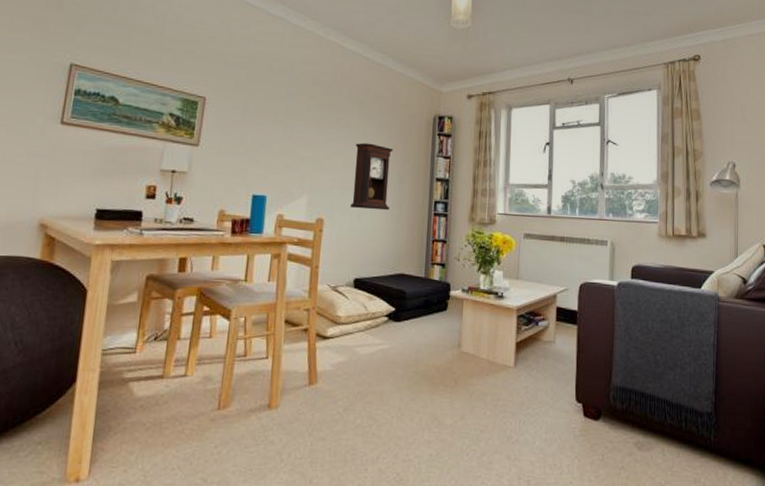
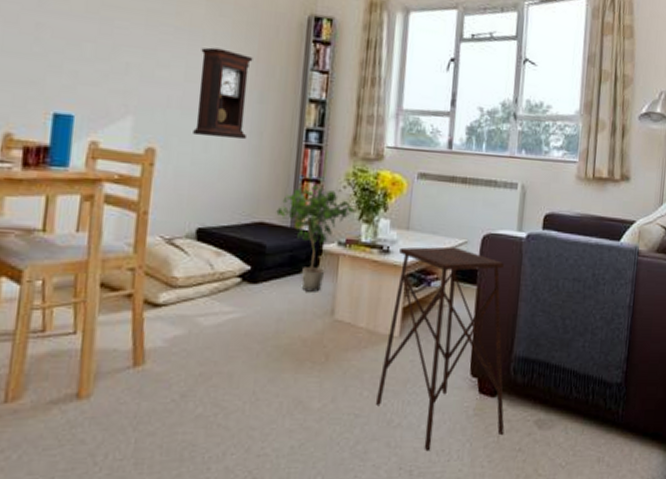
potted plant: none [413,244,473,329] -> present [276,184,354,292]
side table: none [496,293,608,464] -> present [375,246,505,450]

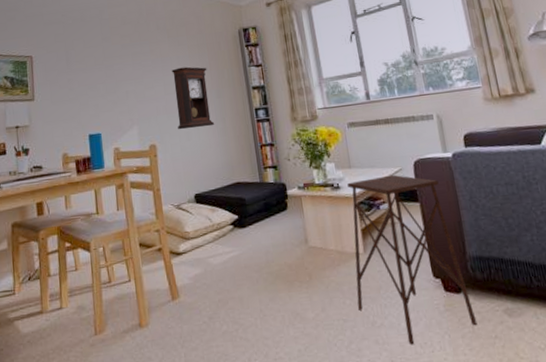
potted plant: present [276,184,354,292] -> none [247,147,304,228]

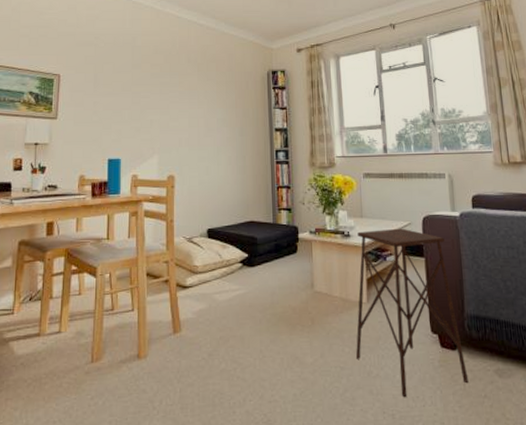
pendulum clock: present [171,66,215,130] -> none [198,102,235,164]

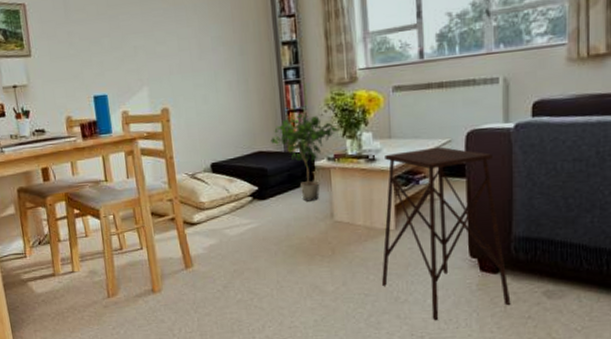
potted plant: none [261,190,318,271] -> present [270,113,337,201]

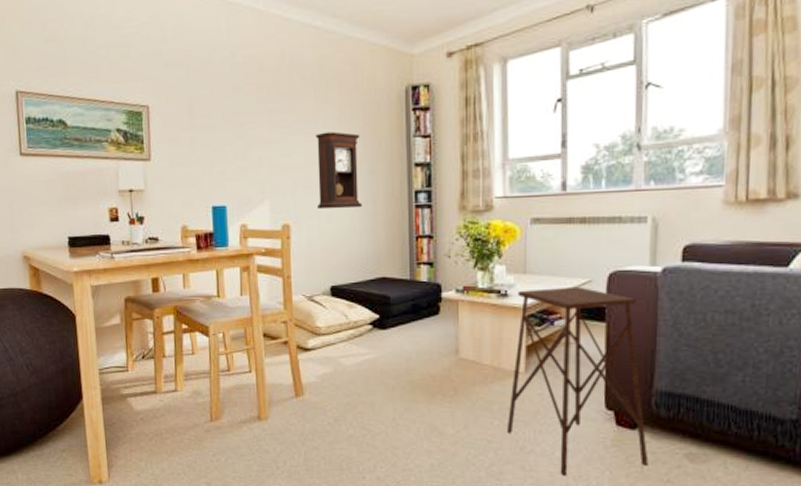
pendulum clock: none [186,17,236,92] -> present [315,131,363,210]
potted plant: present [270,113,337,201] -> none [396,240,468,335]

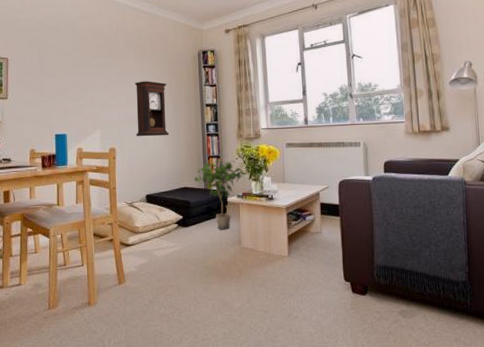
potted plant: none [396,240,468,335] -> present [194,159,245,230]
side table: present [506,286,649,475] -> none [277,191,376,334]

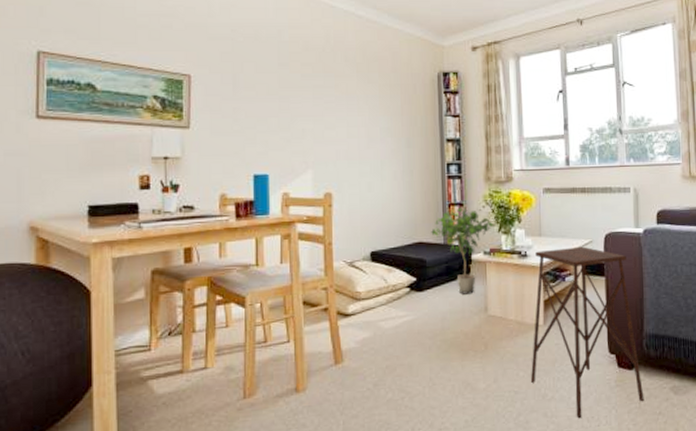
pendulum clock: present [134,81,170,137] -> none [357,108,401,179]
side table: none [277,191,376,334] -> present [530,246,644,418]

